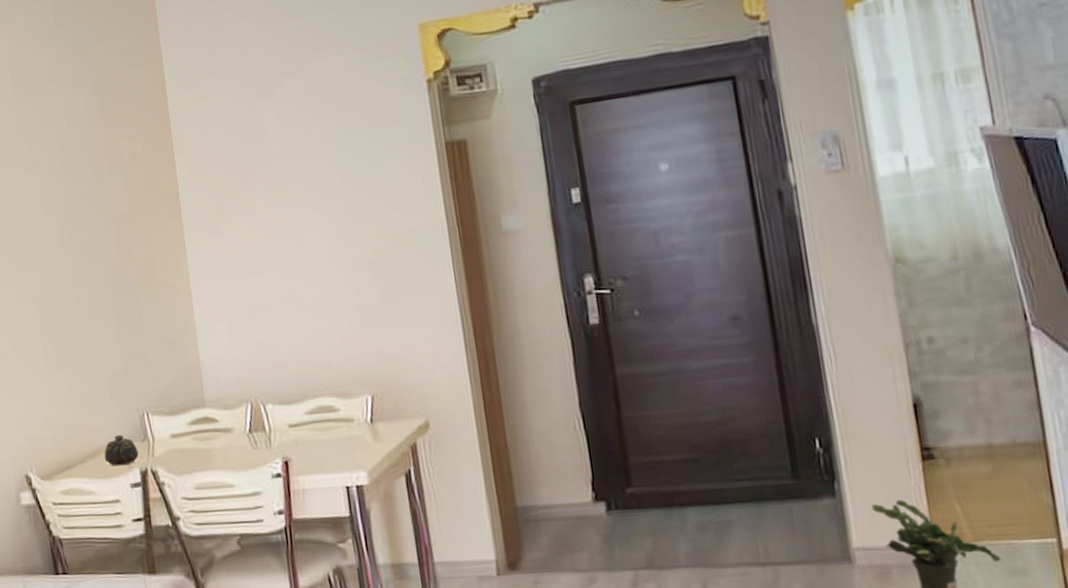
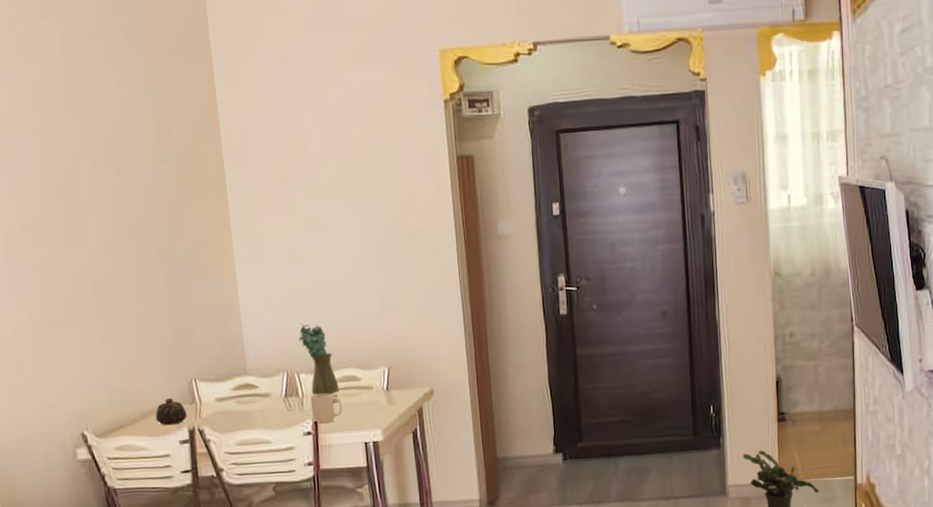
vase: none [264,344,314,440] -> present [299,322,340,404]
mug: none [279,427,318,464] -> present [311,393,343,424]

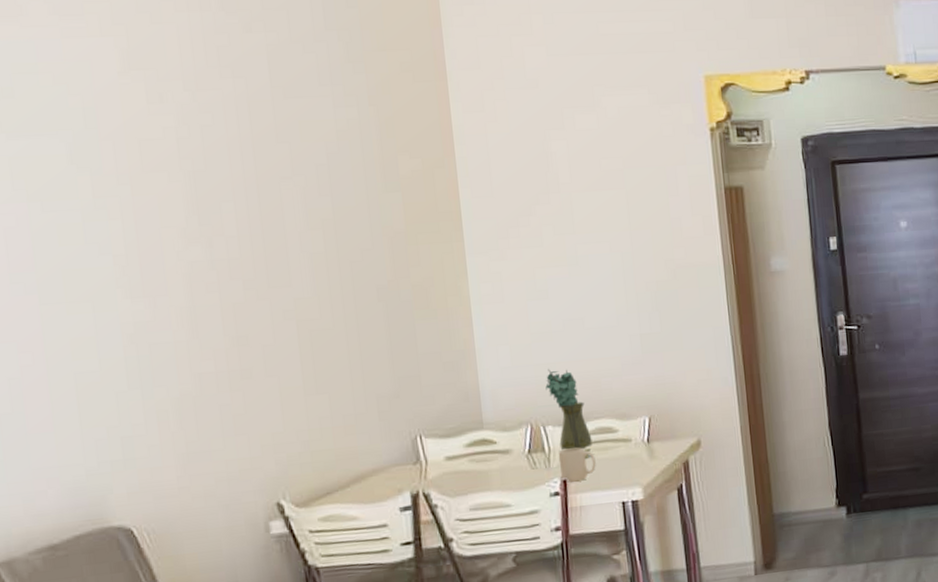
teapot: present [155,397,187,425] -> none [370,457,410,490]

